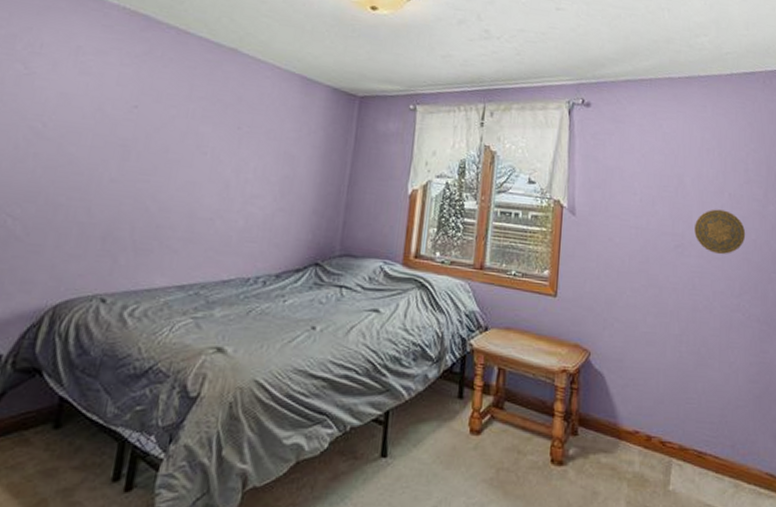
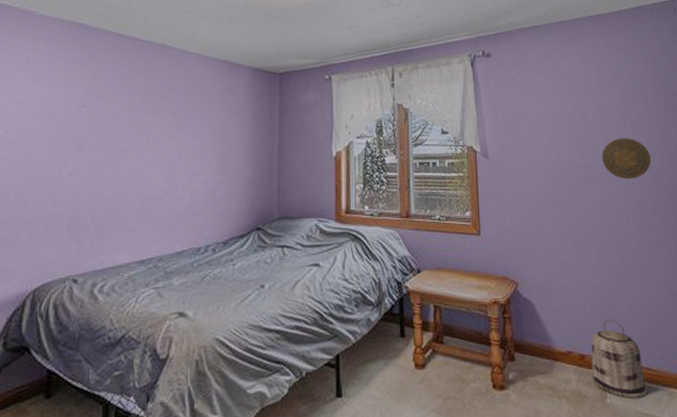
basket: none [657,401,712,487] -> present [591,320,647,398]

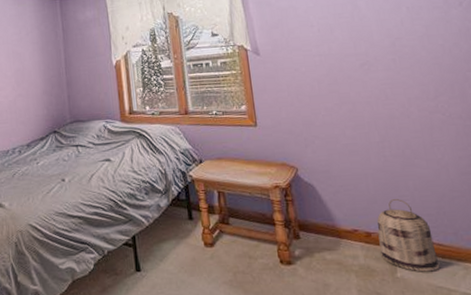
decorative plate: present [602,138,652,180] -> none [376,23,432,65]

